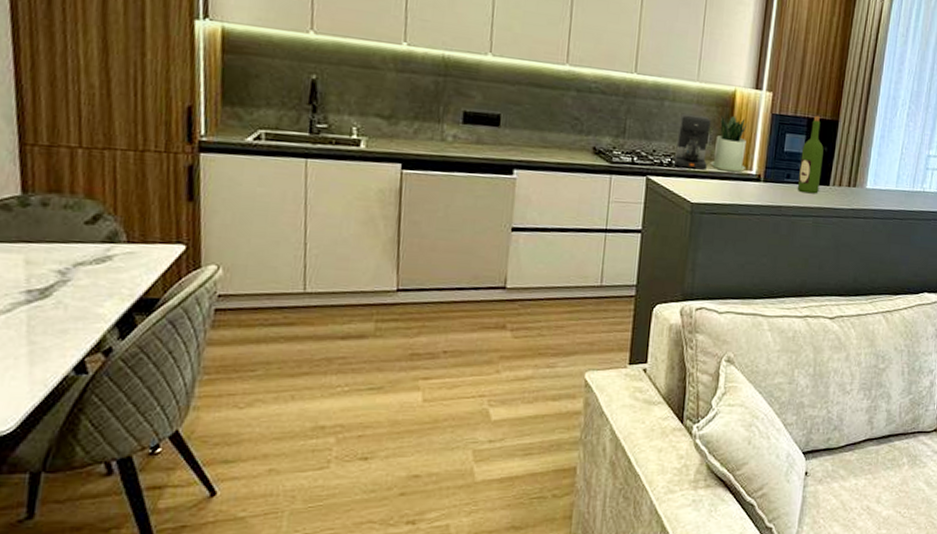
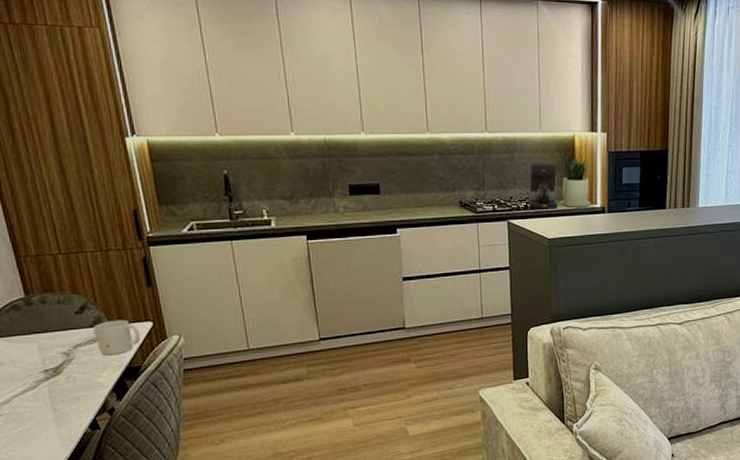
mug: none [104,237,167,282] -> present [93,319,141,356]
wine bottle: present [798,115,824,194] -> none [638,148,658,218]

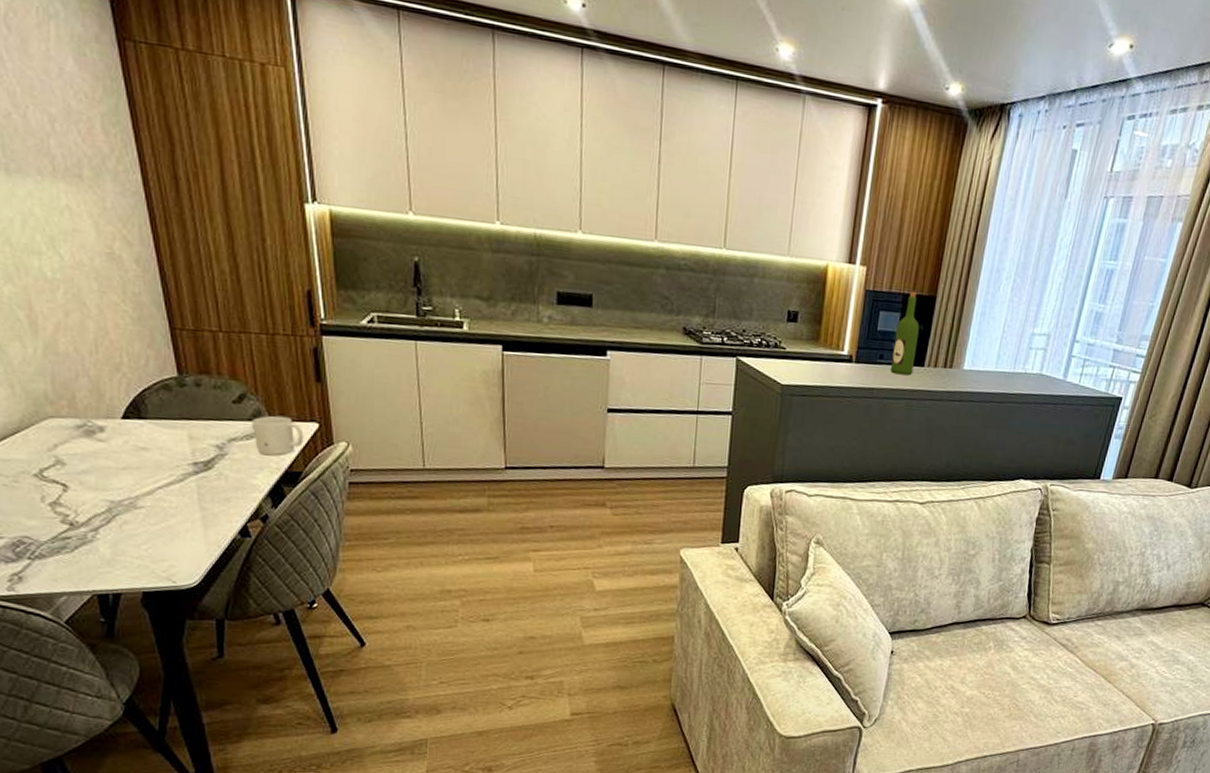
coffee maker: present [528,161,557,209] -> none [763,290,802,351]
planter: present [560,158,591,208] -> none [800,292,840,353]
wine bottle: none [638,148,658,218] -> present [891,291,920,376]

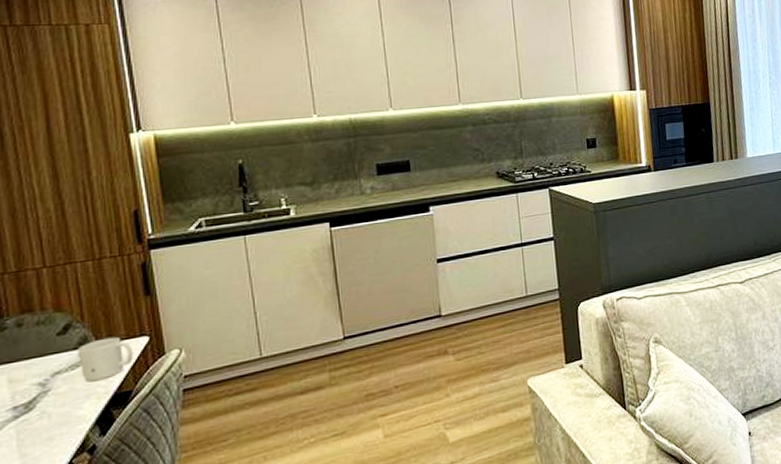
wine bottle: present [891,291,920,376] -> none [682,102,705,174]

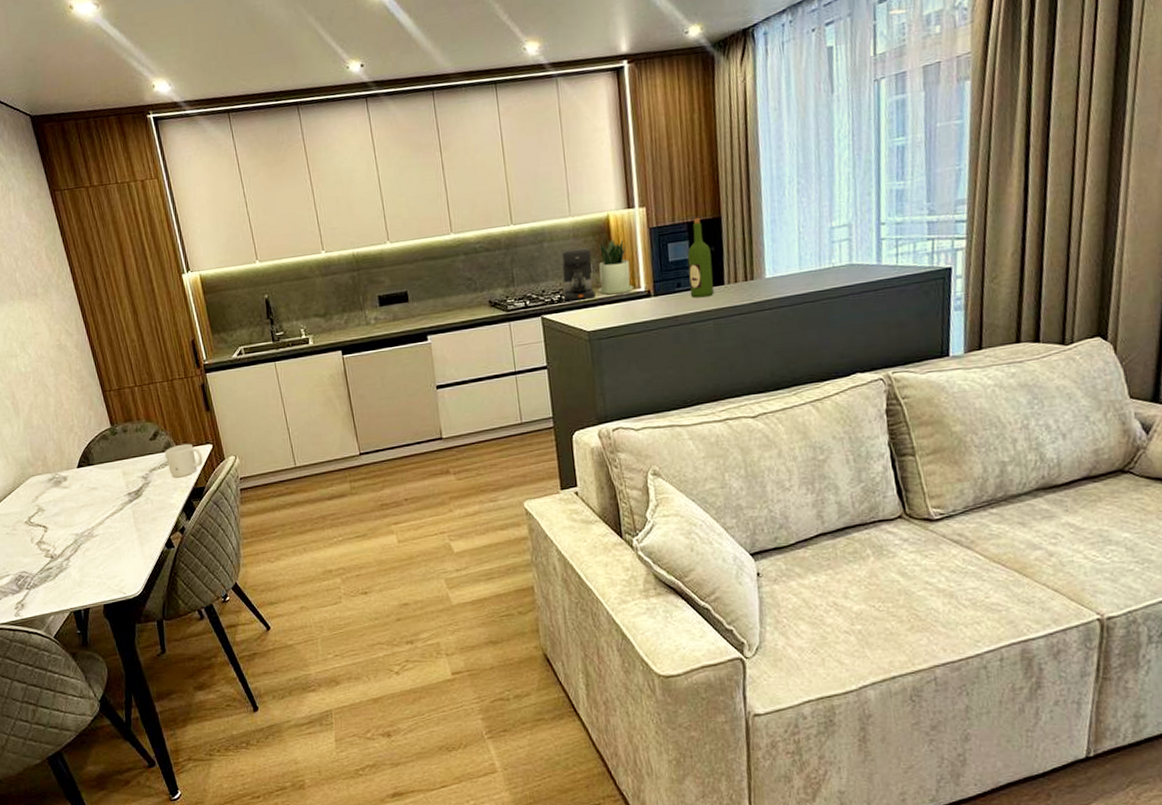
coffee maker: none [568,123,601,174] -> present [561,247,596,301]
planter: none [603,117,635,169] -> present [597,239,633,295]
wine bottle: none [682,102,705,174] -> present [687,217,714,299]

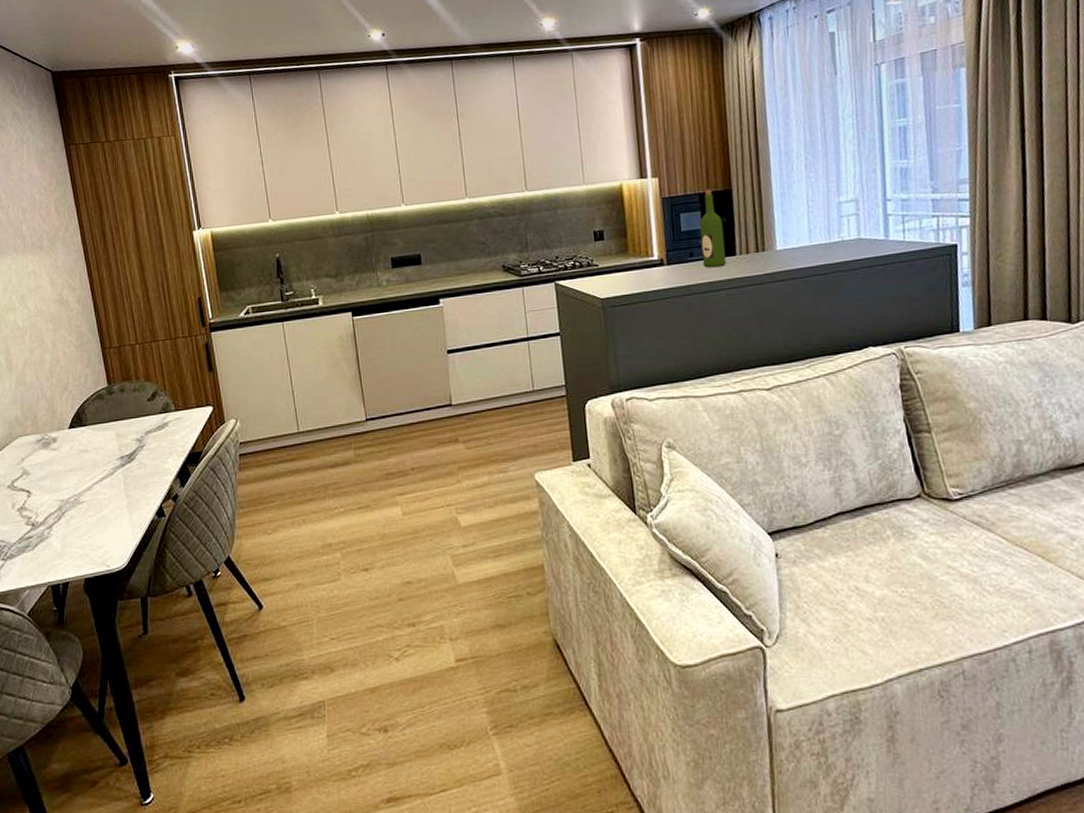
mug: present [164,443,203,478] -> none [162,405,202,442]
coffee maker: present [561,247,596,301] -> none [574,214,609,268]
planter: present [597,239,633,295] -> none [611,208,646,263]

